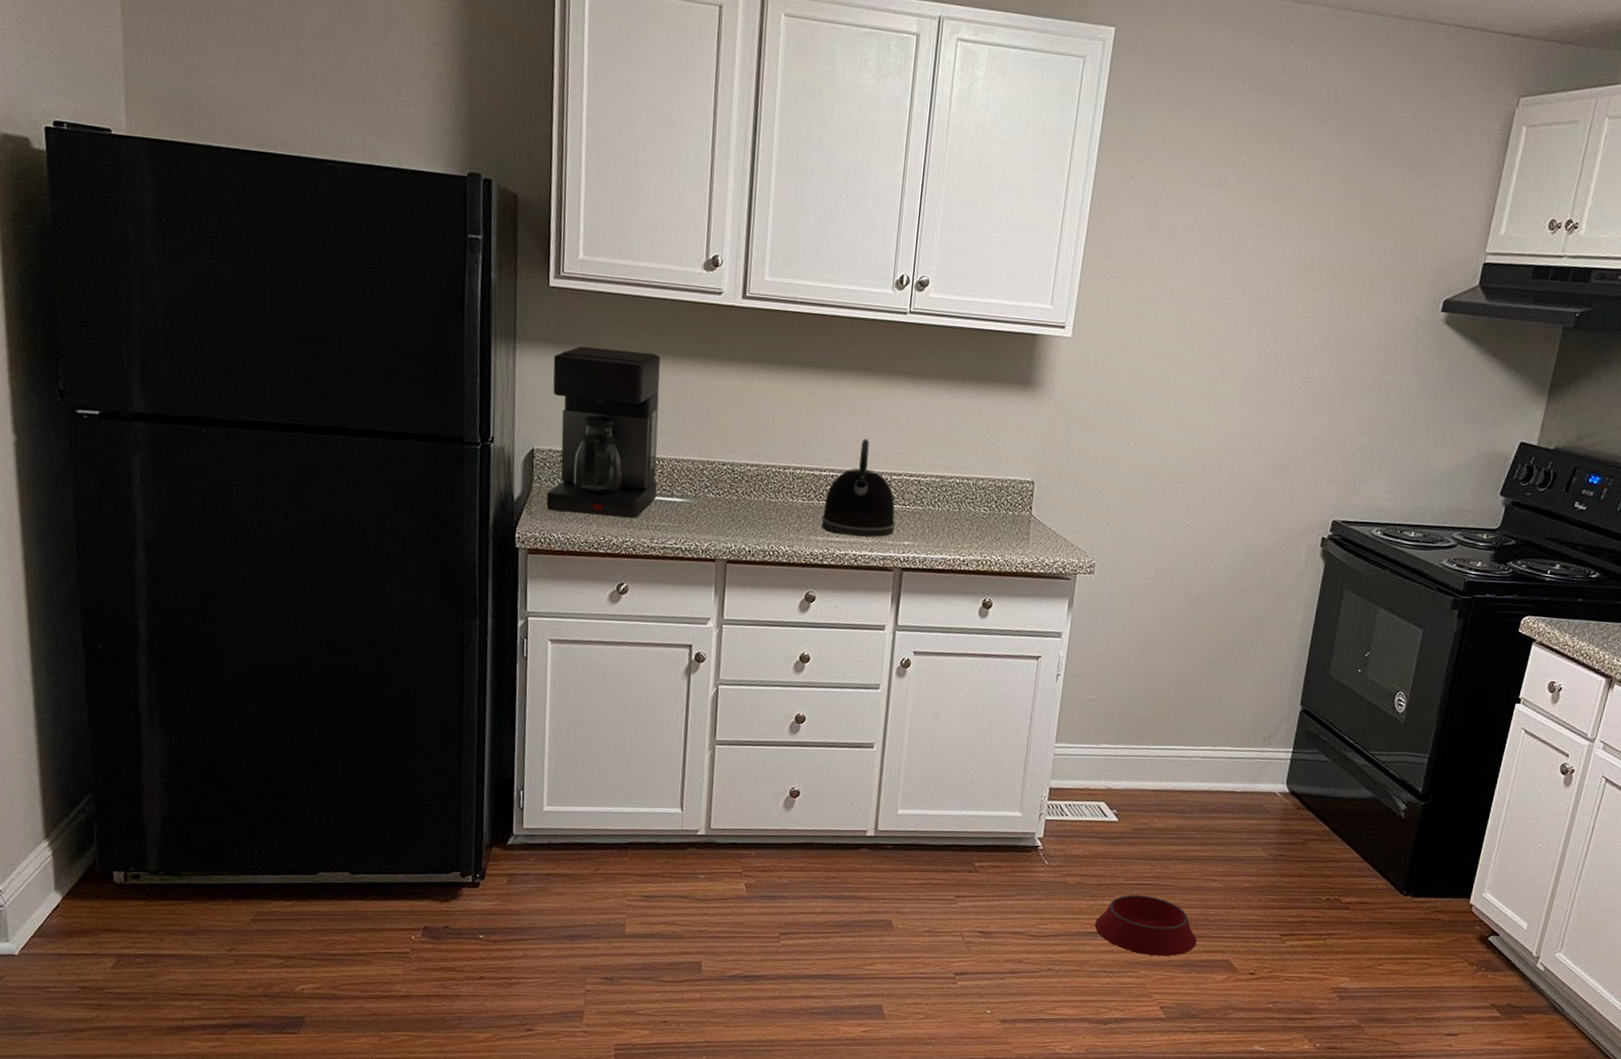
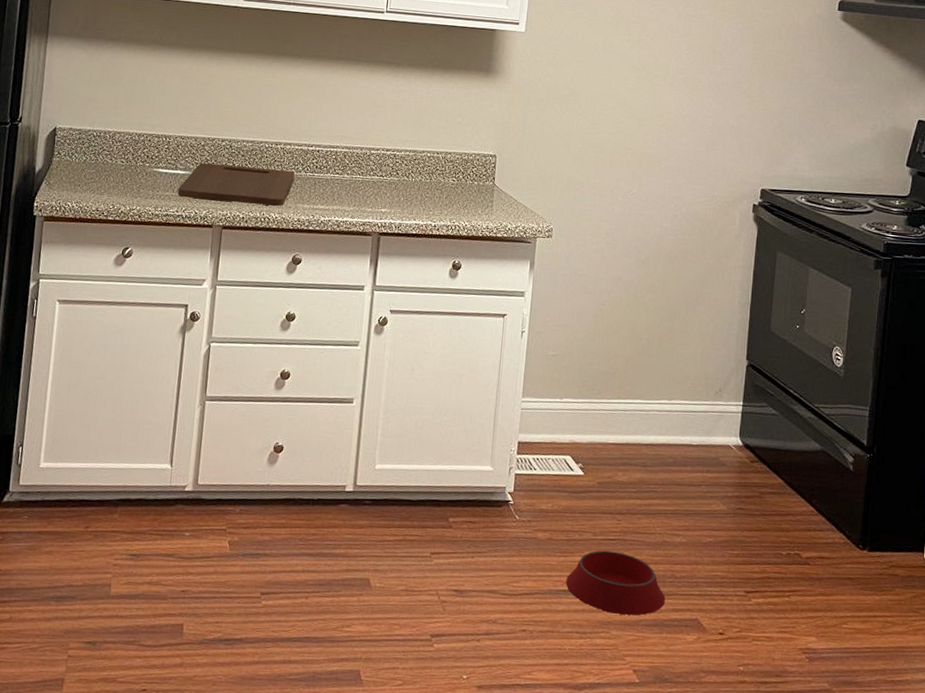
coffee maker: present [546,346,661,519] -> none [63,40,172,189]
cutting board: none [675,489,806,539] -> present [177,162,295,207]
kettle: present [821,439,896,538] -> none [308,118,374,206]

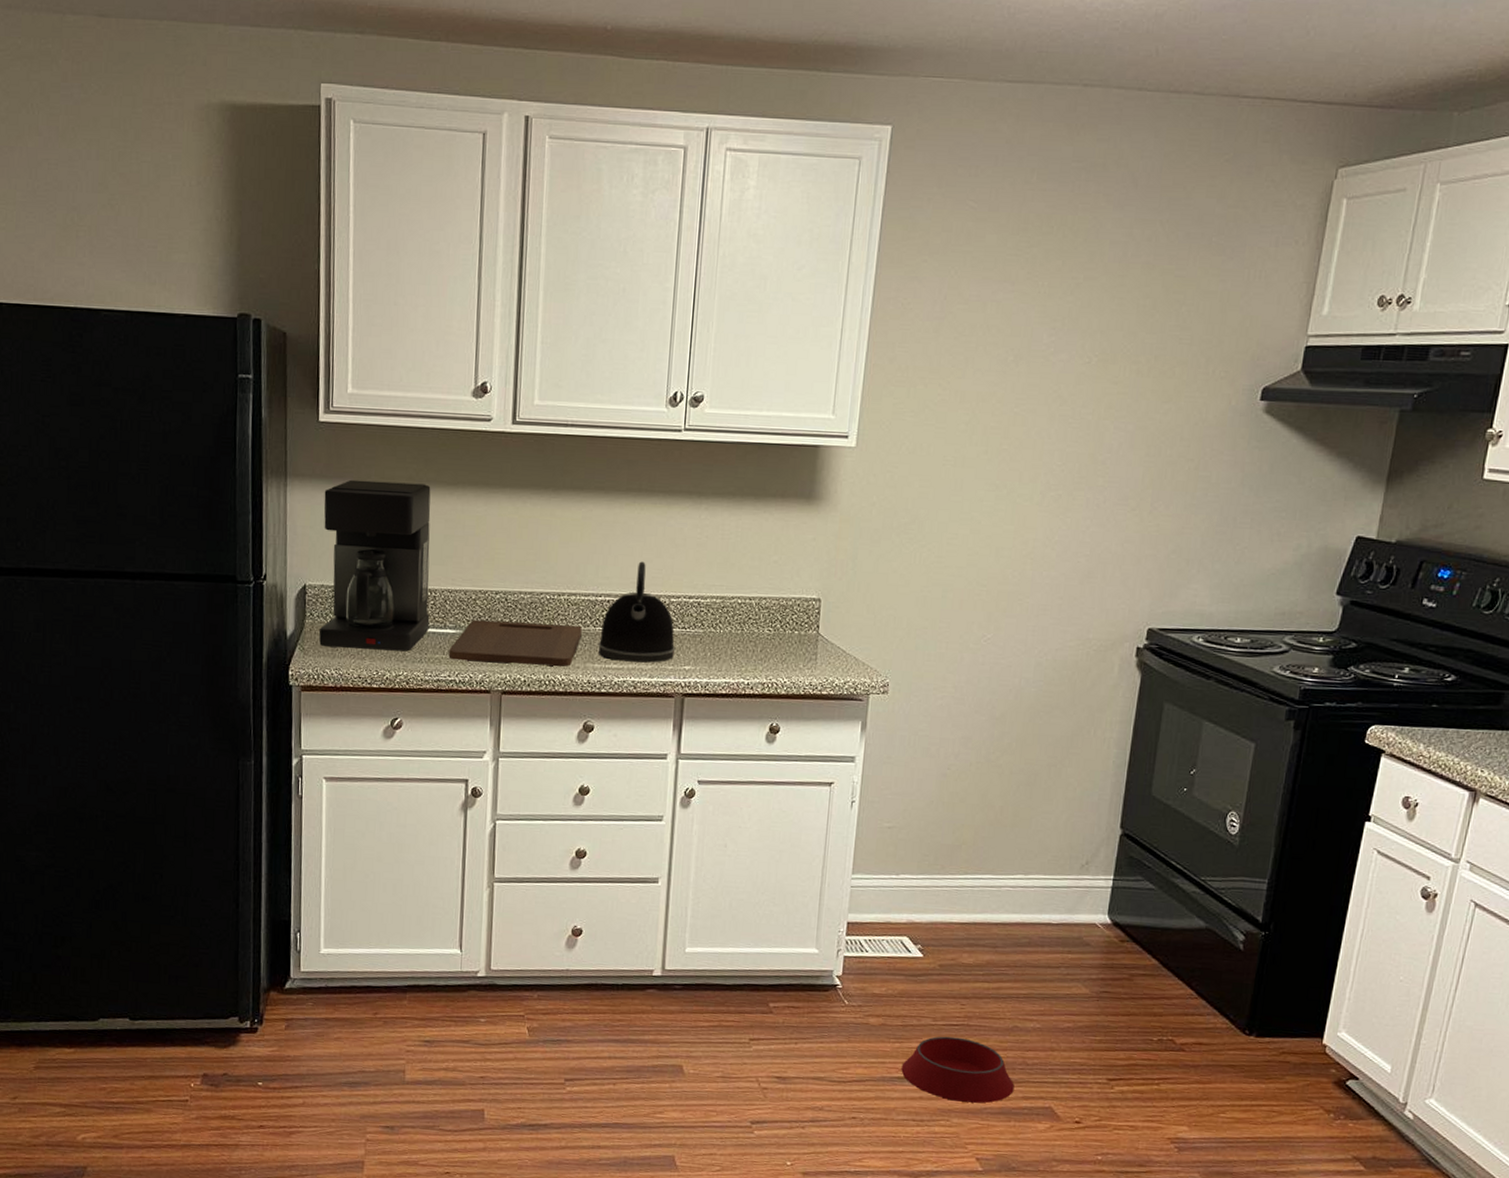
coffee maker: none [63,40,172,189] -> present [319,479,431,652]
kettle: none [308,118,374,206] -> present [598,561,676,664]

